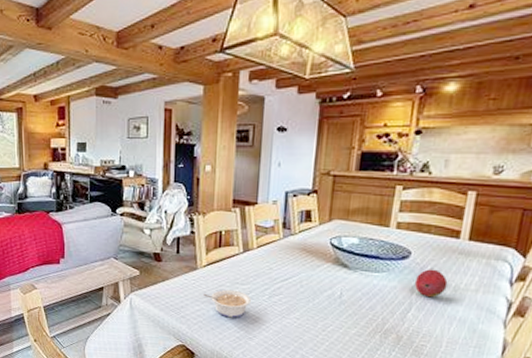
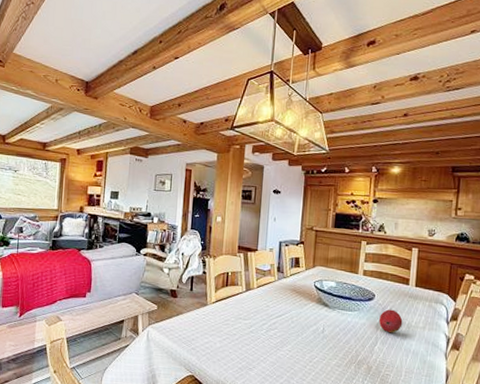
legume: present [202,289,251,318] -> none [211,324,251,350]

